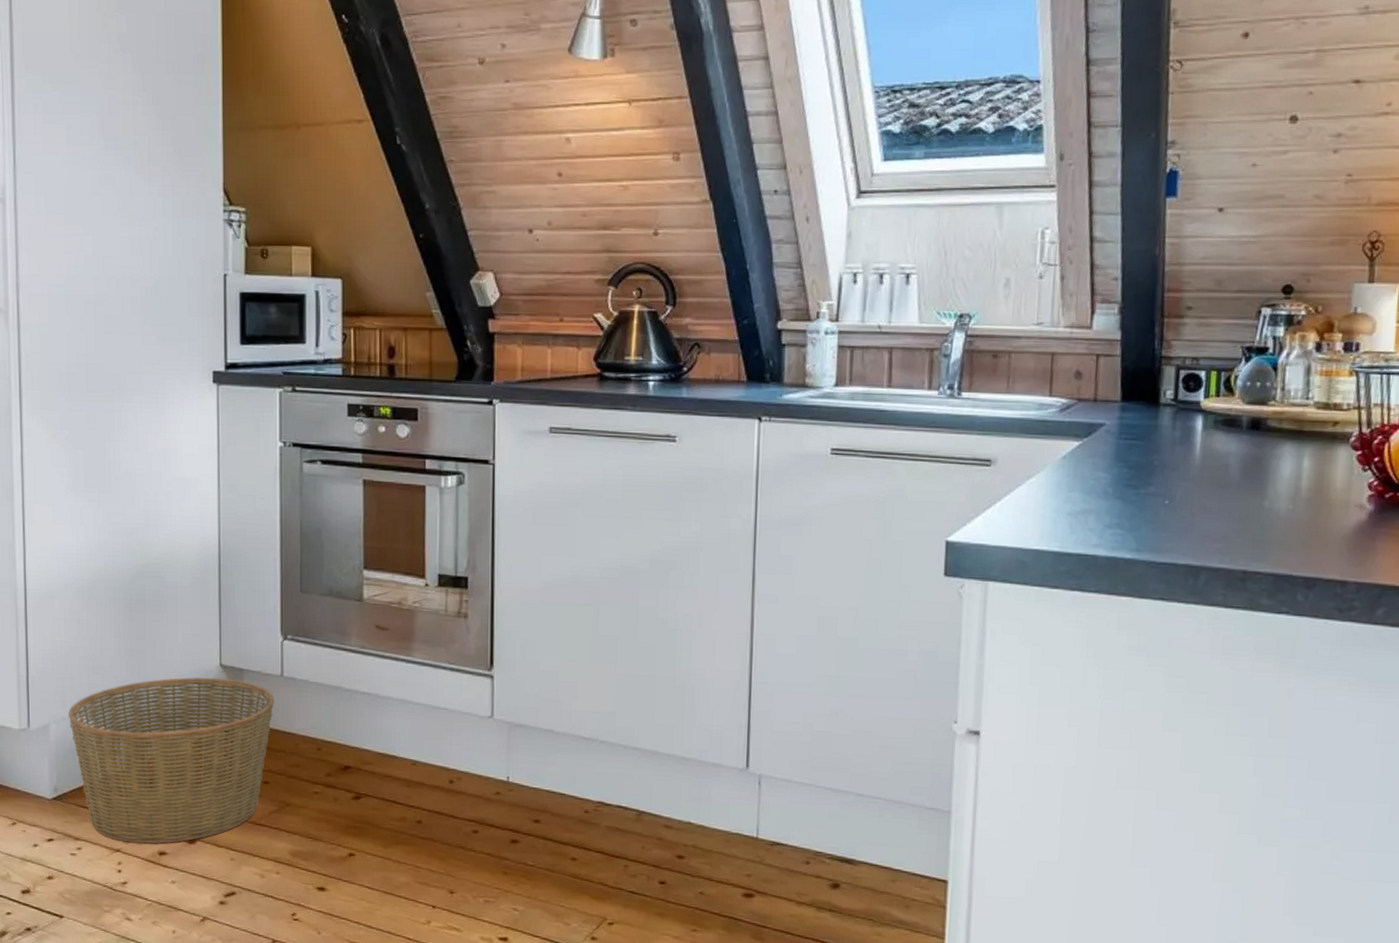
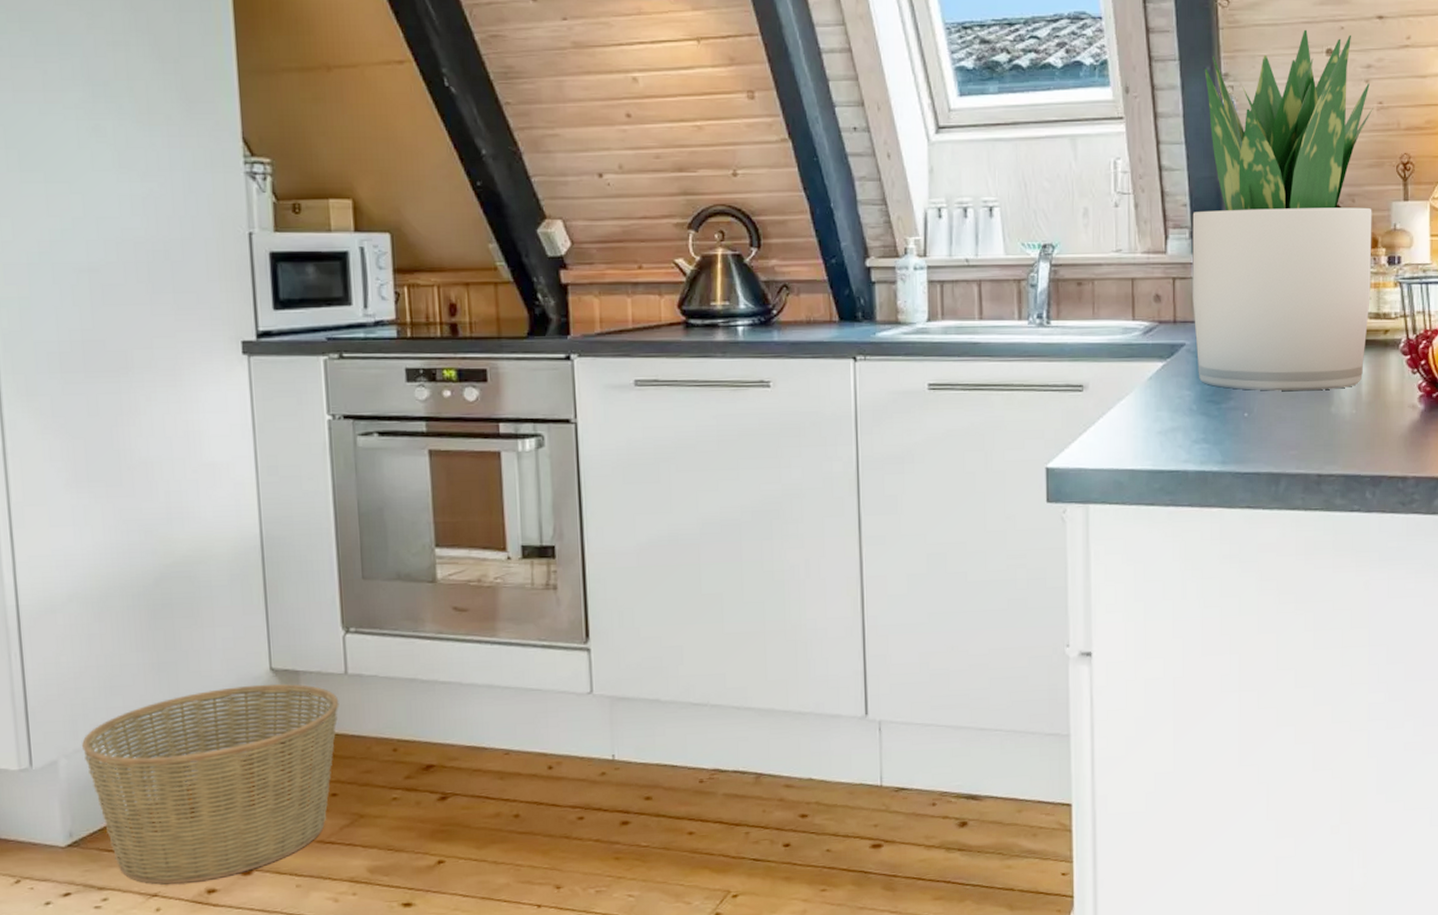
planter: none [1116,94,1340,482] -> present [1192,29,1373,391]

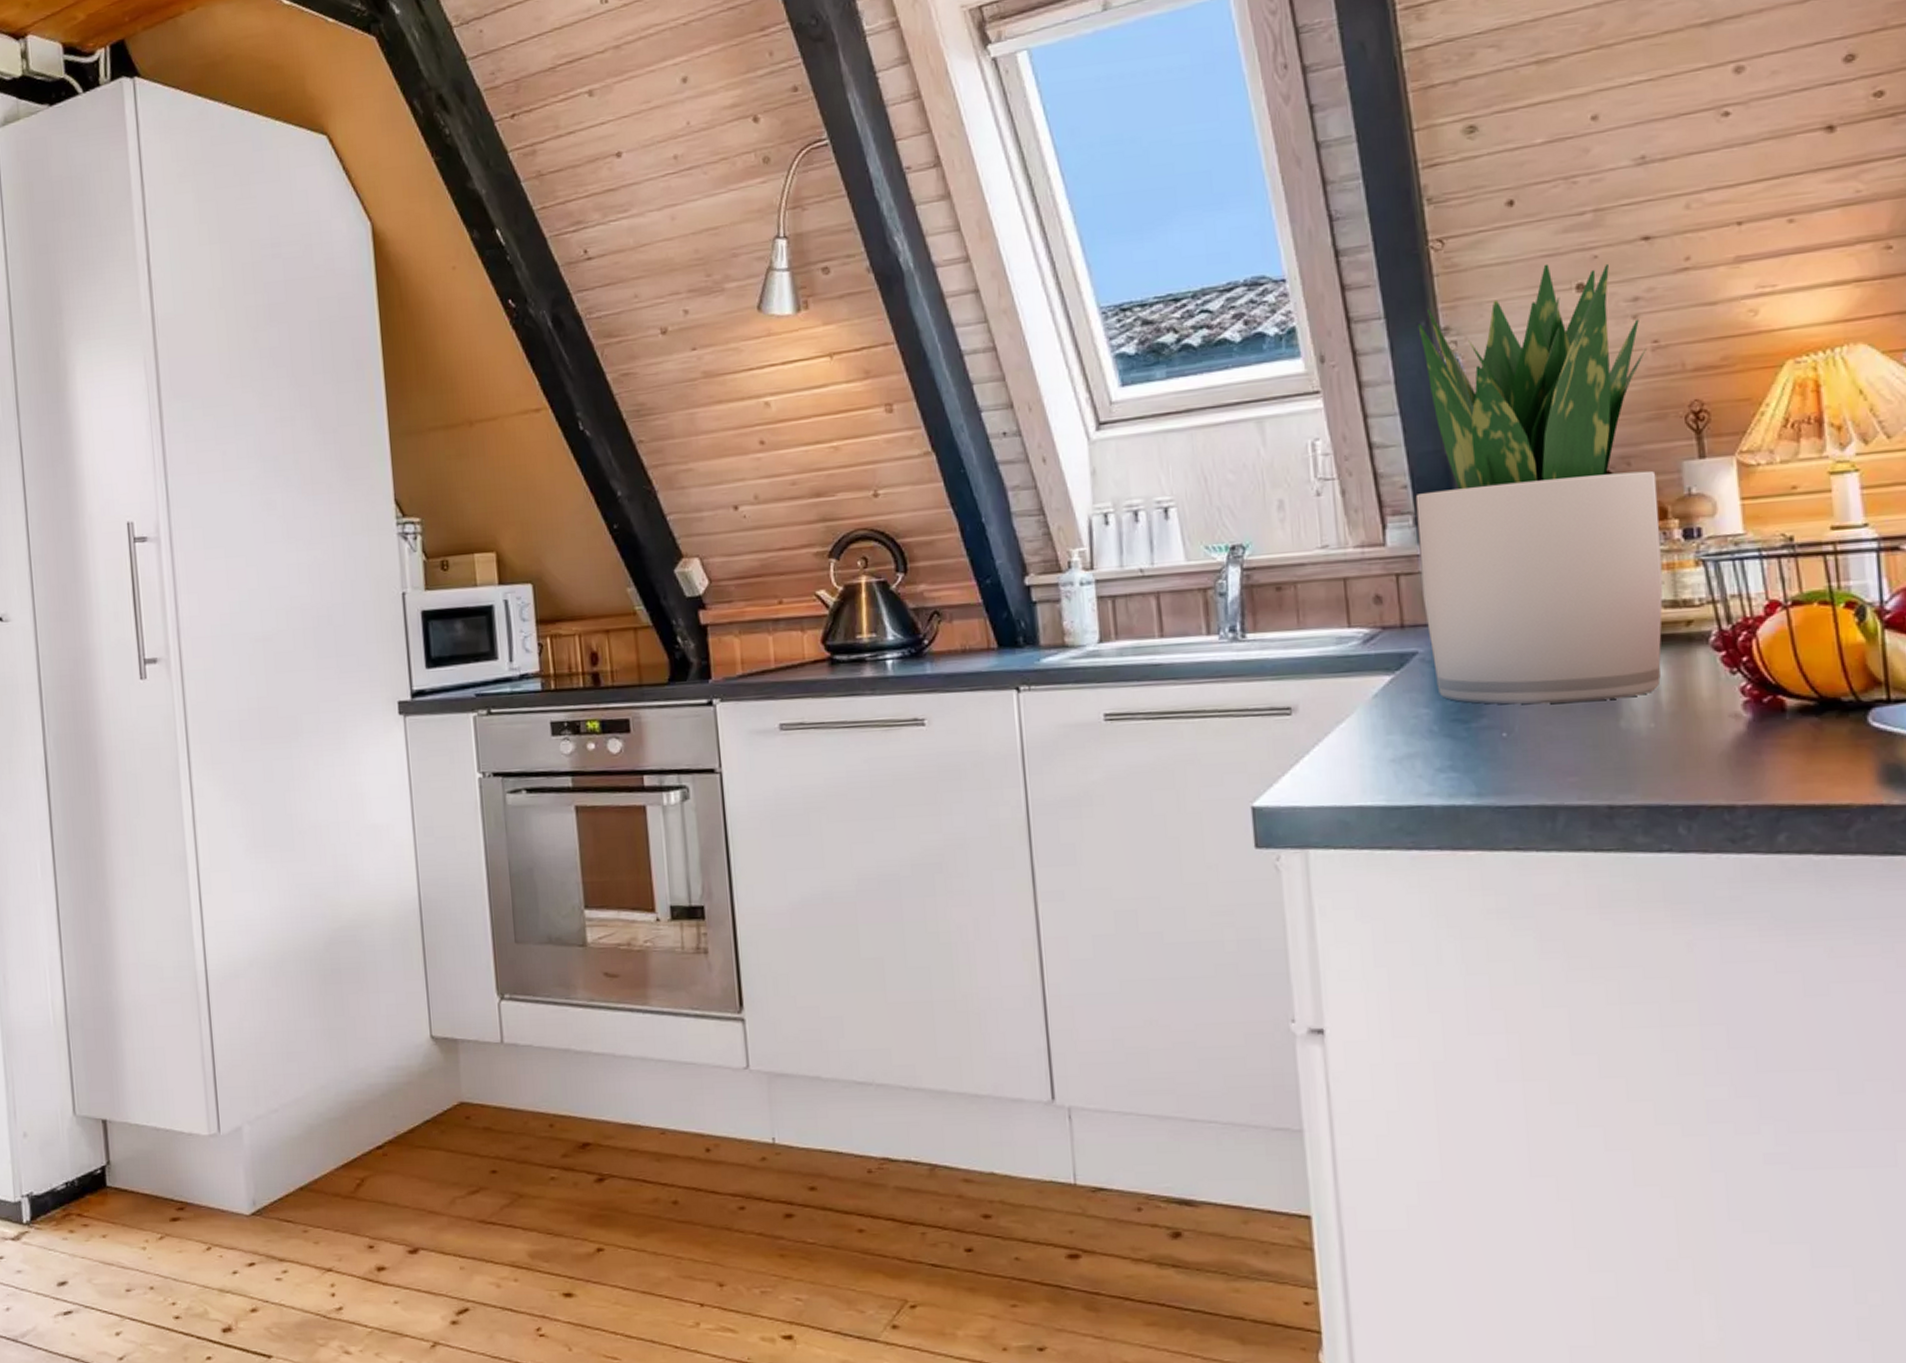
basket: present [82,684,340,884] -> none [263,1053,497,1259]

